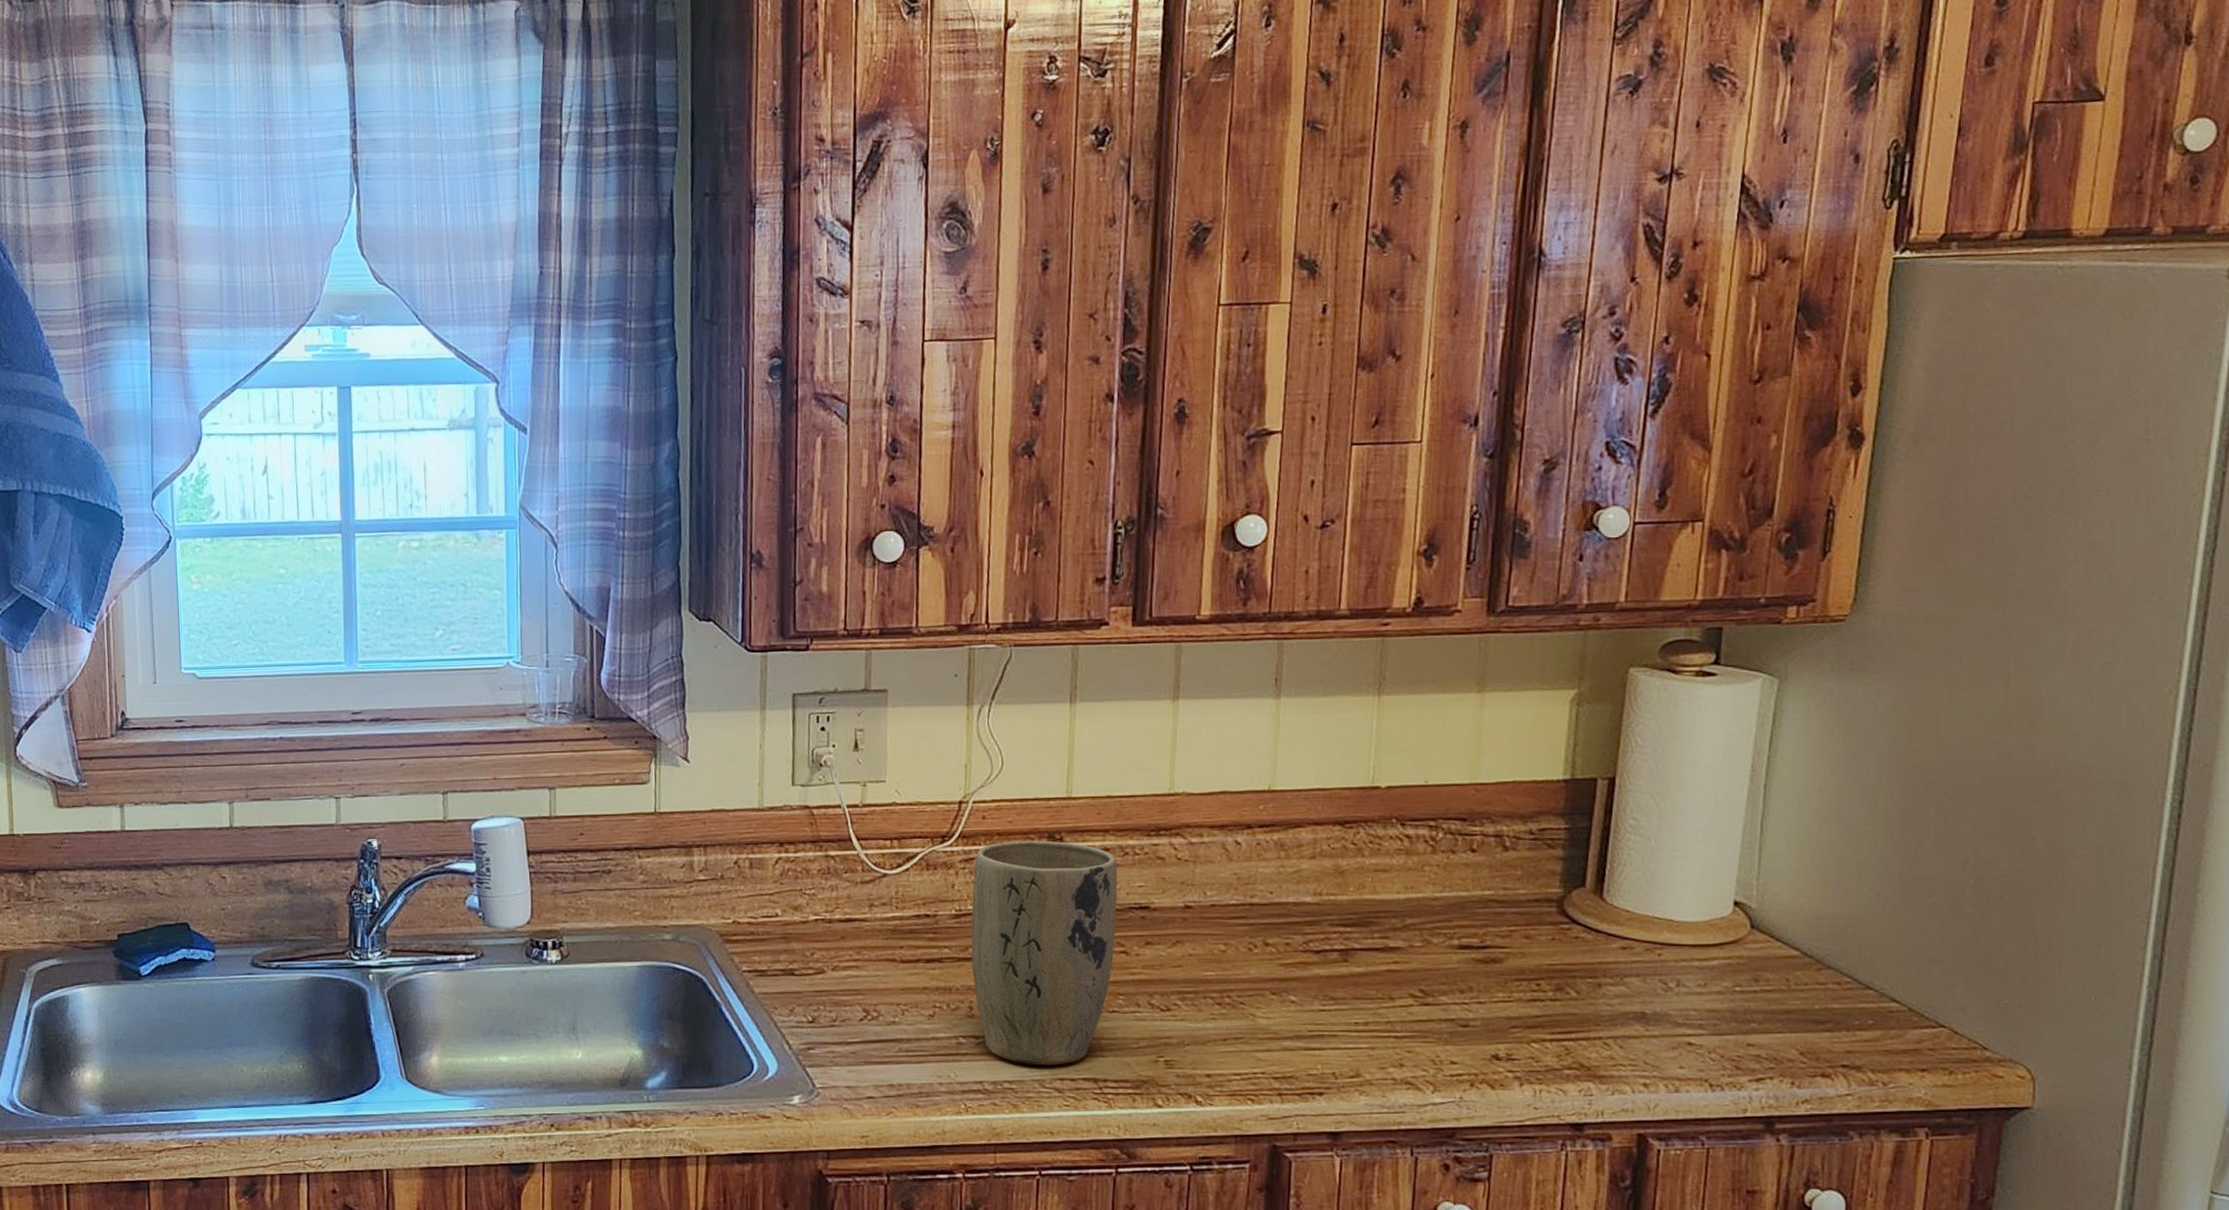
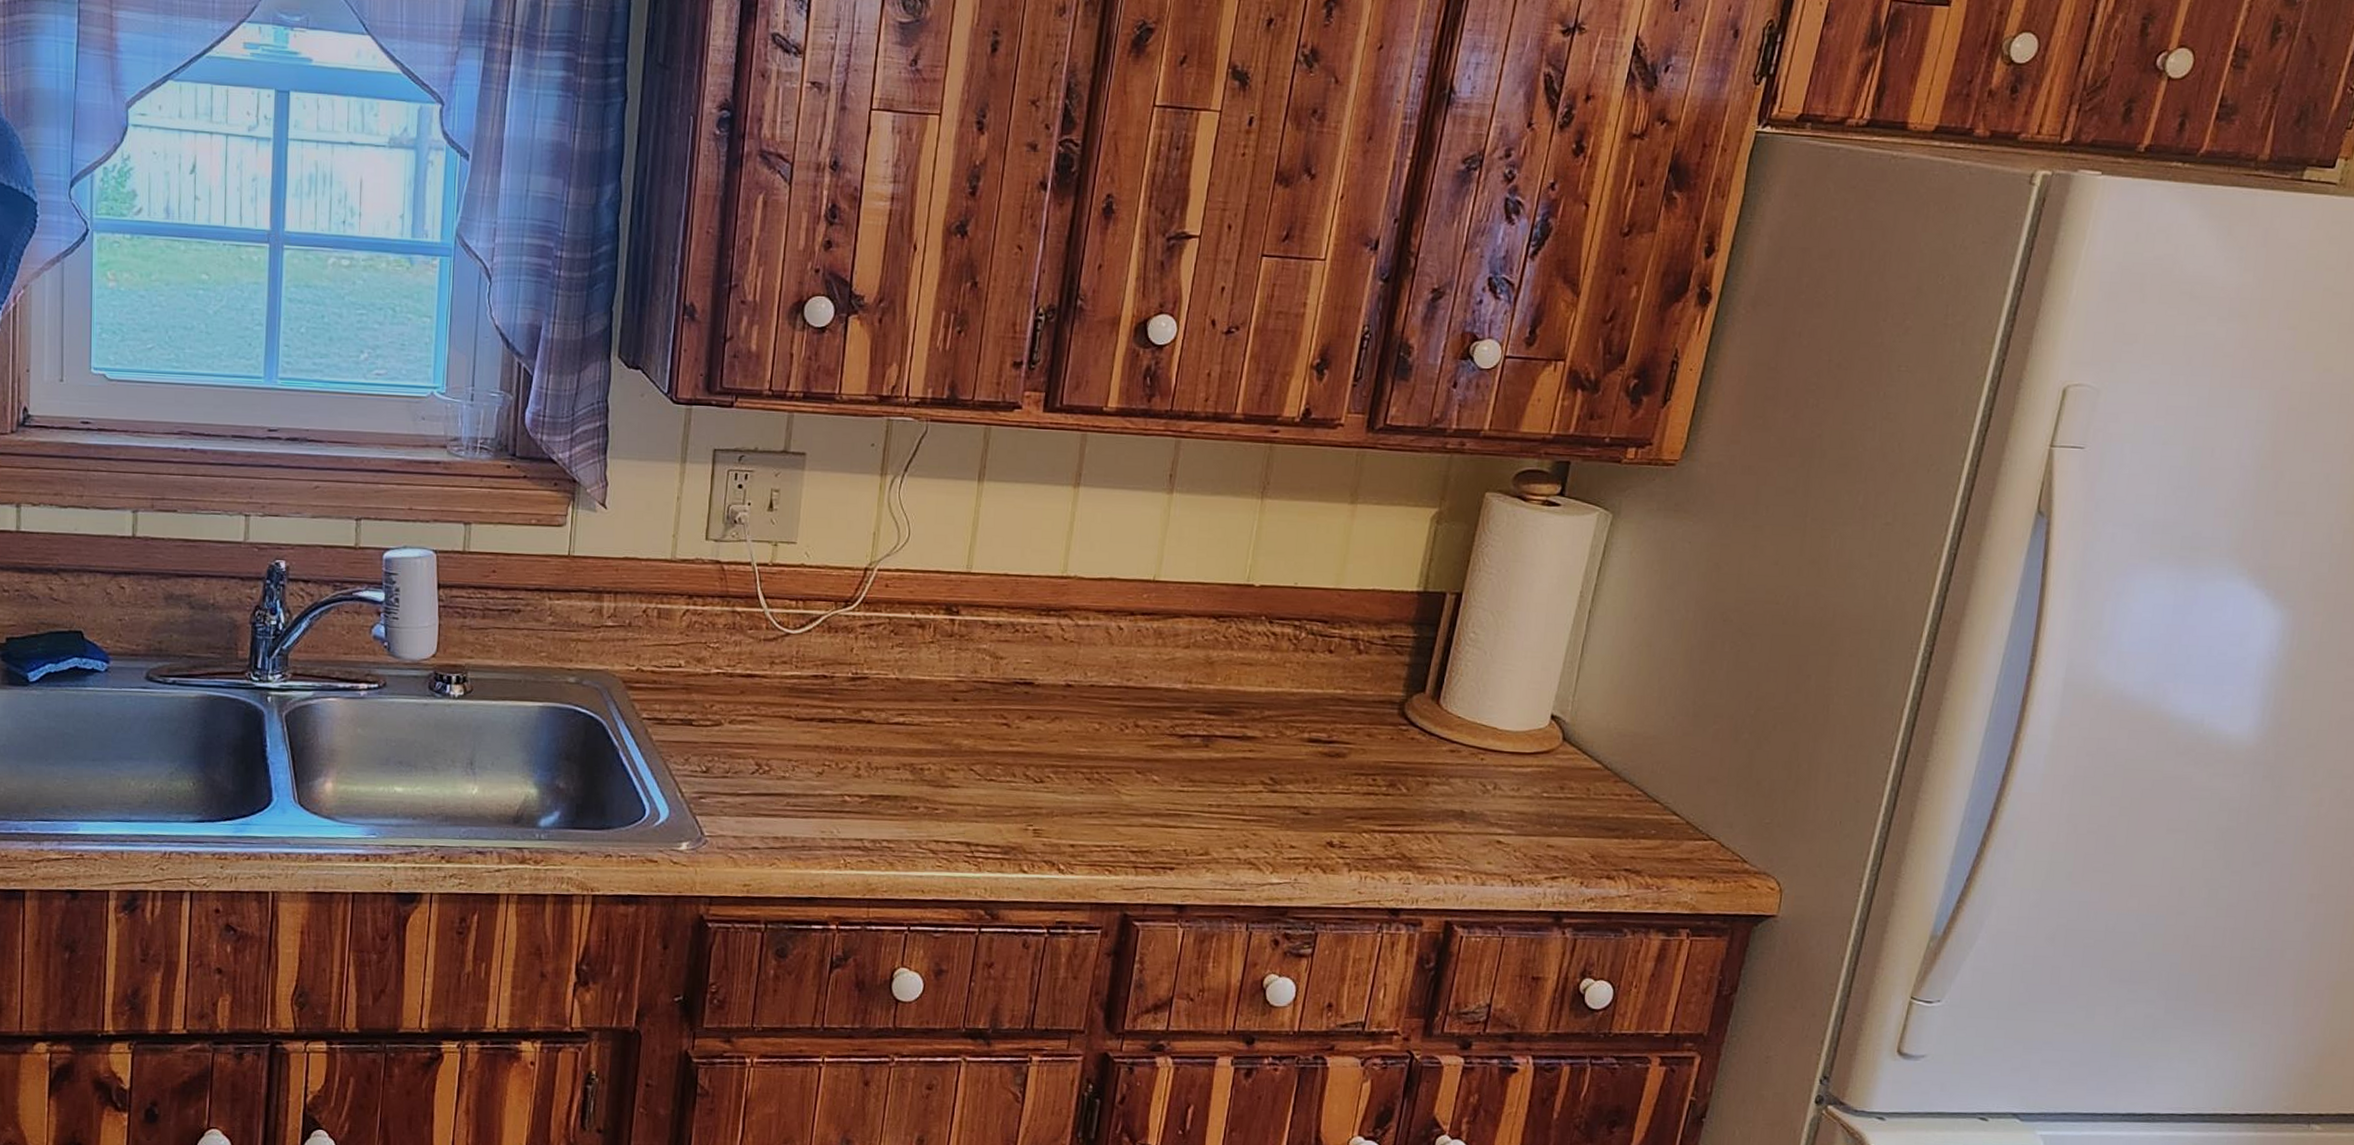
plant pot: present [971,840,1118,1066] -> none [862,610,1008,828]

